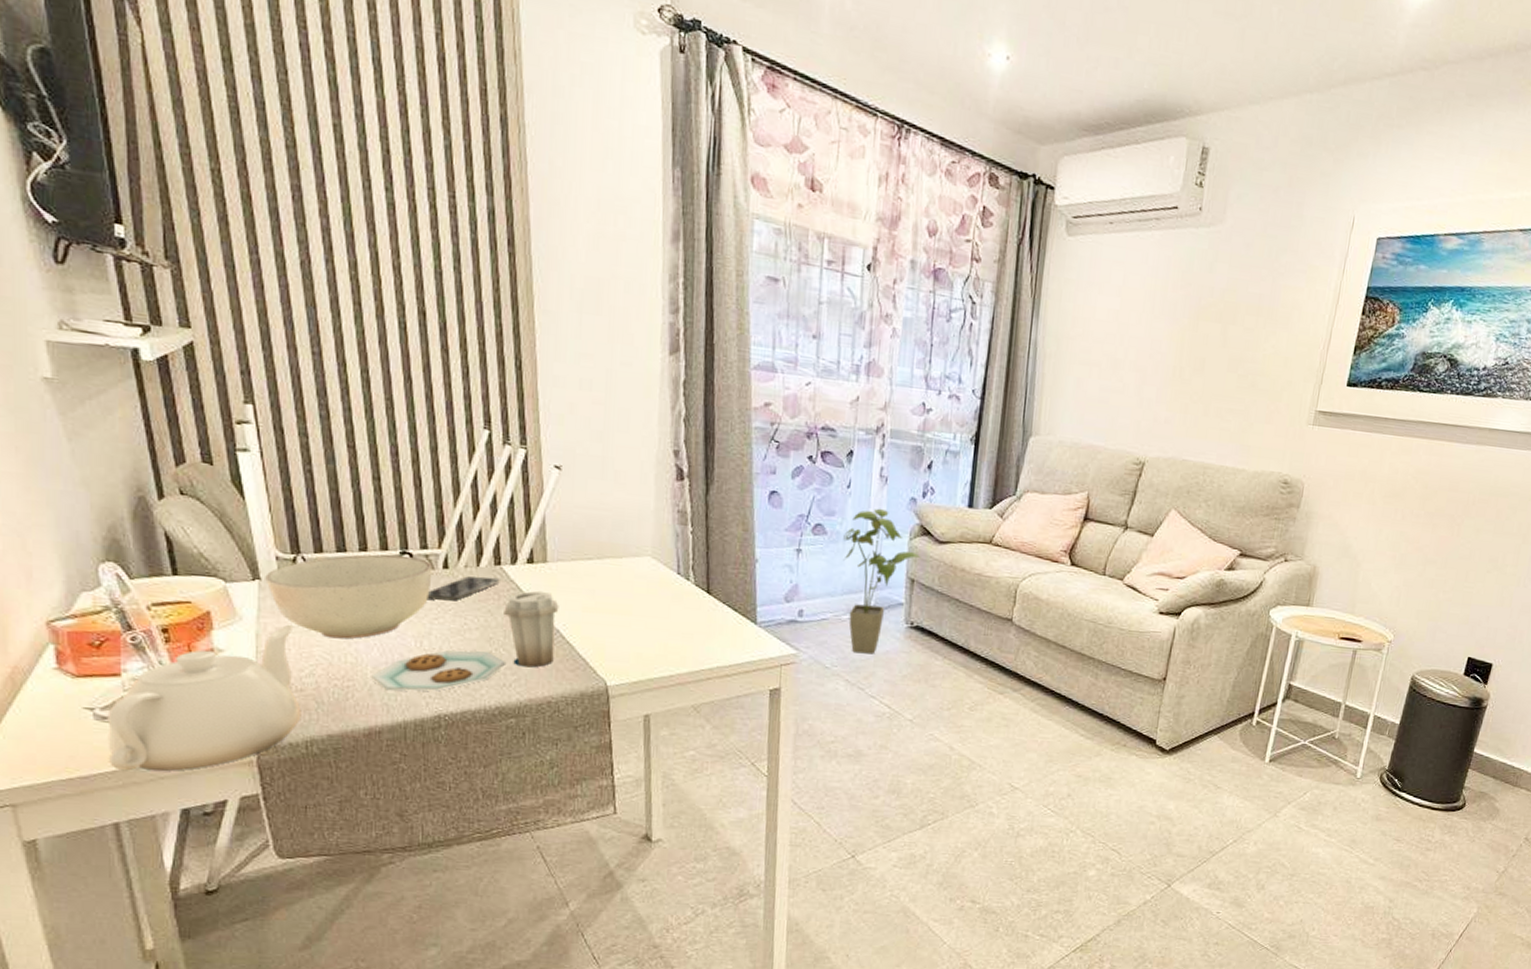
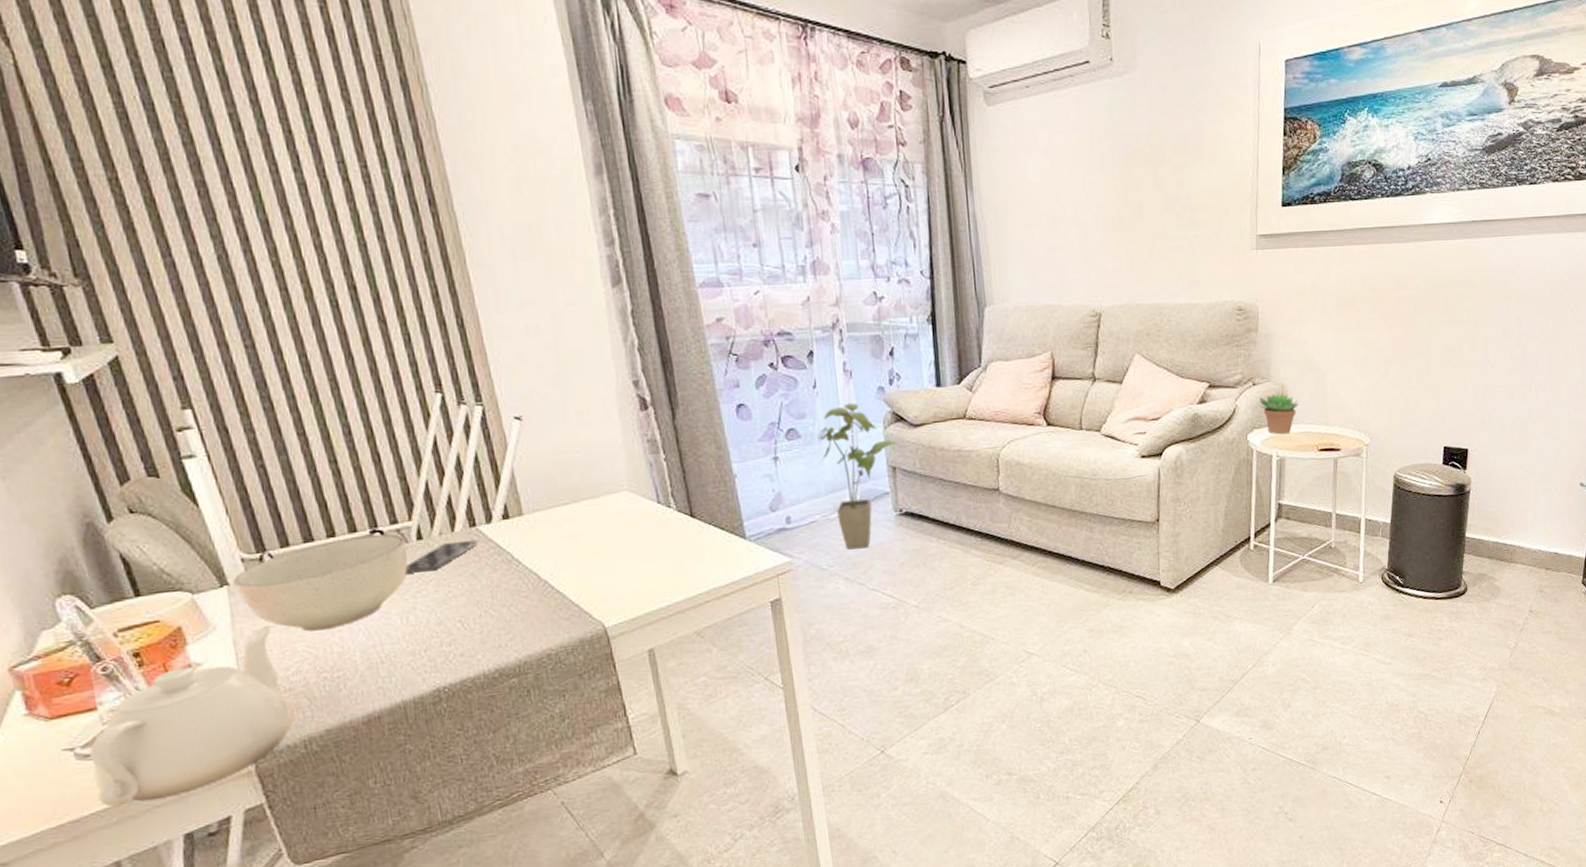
plate: present [371,590,559,692] -> none [361,544,547,674]
succulent plant: none [1287,573,1328,617] -> present [1259,393,1299,435]

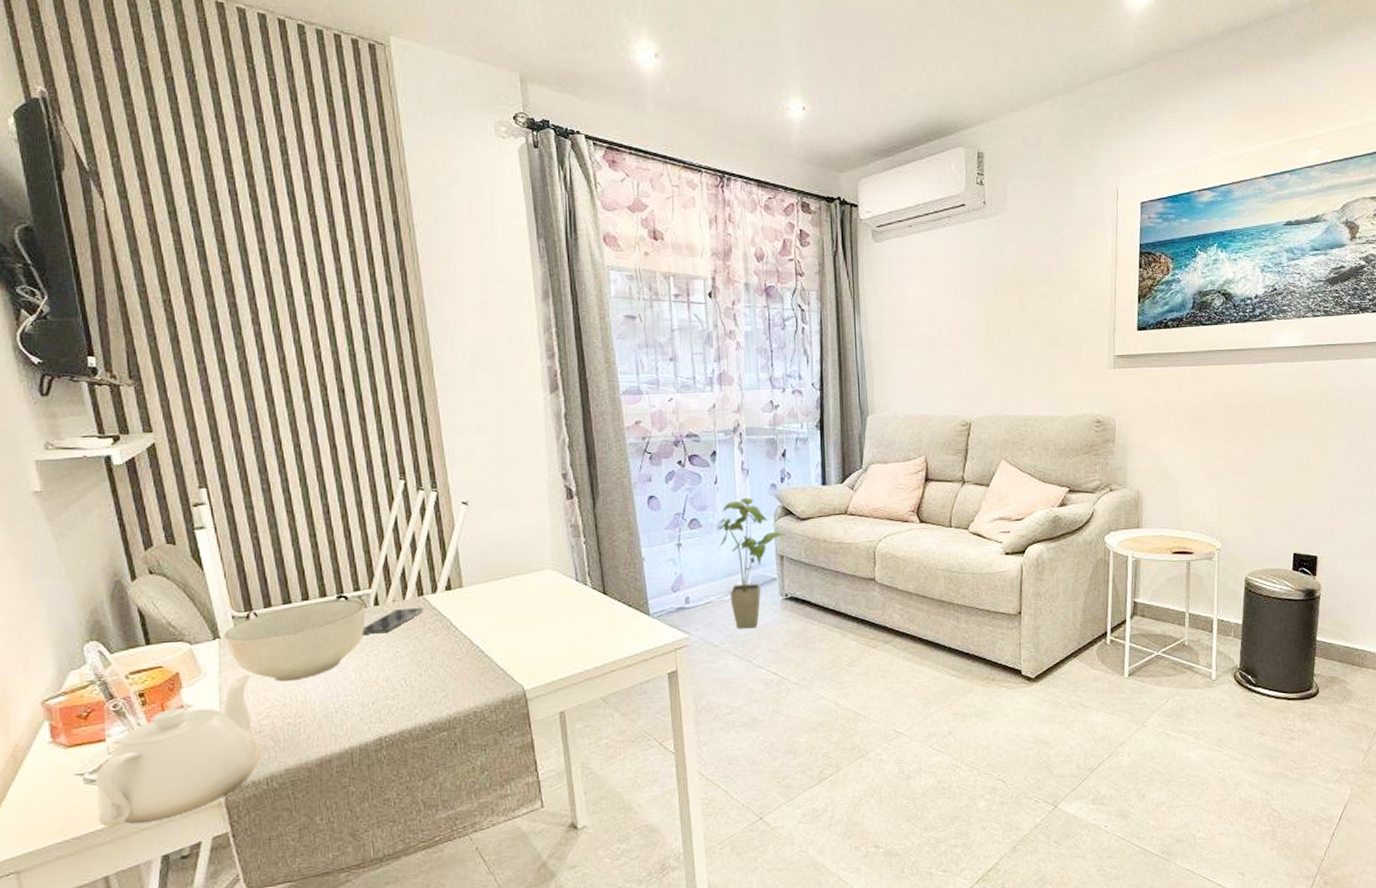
succulent plant: present [1259,393,1299,435] -> none [1116,499,1153,538]

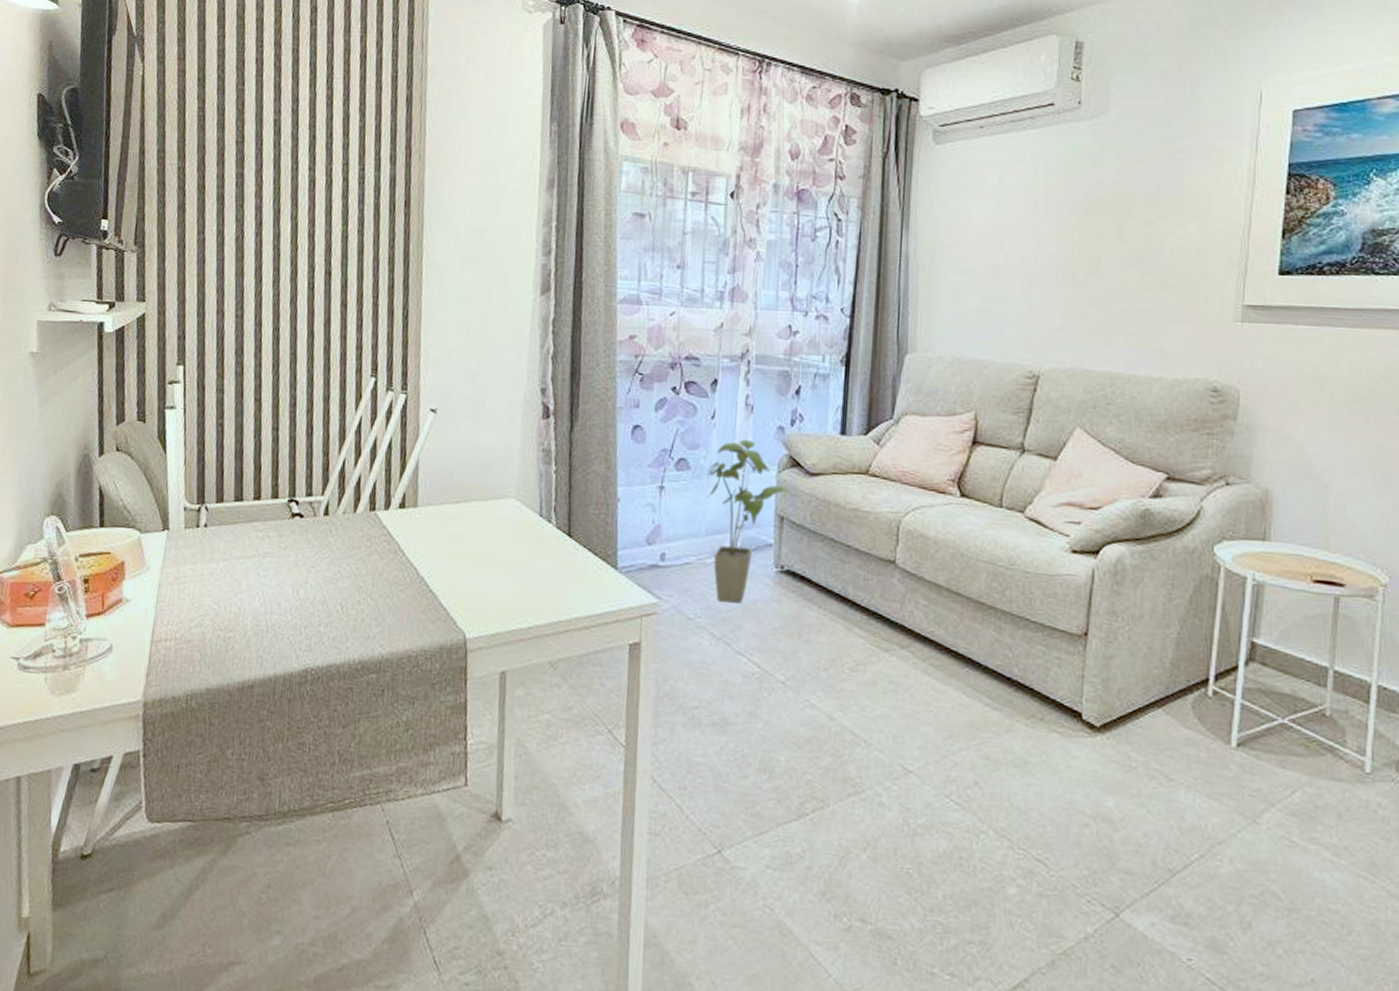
teapot: present [95,675,261,826] -> none [23,575,191,724]
bowl: present [224,599,365,682] -> none [173,503,315,589]
smartphone: present [362,607,424,634] -> none [307,522,373,549]

